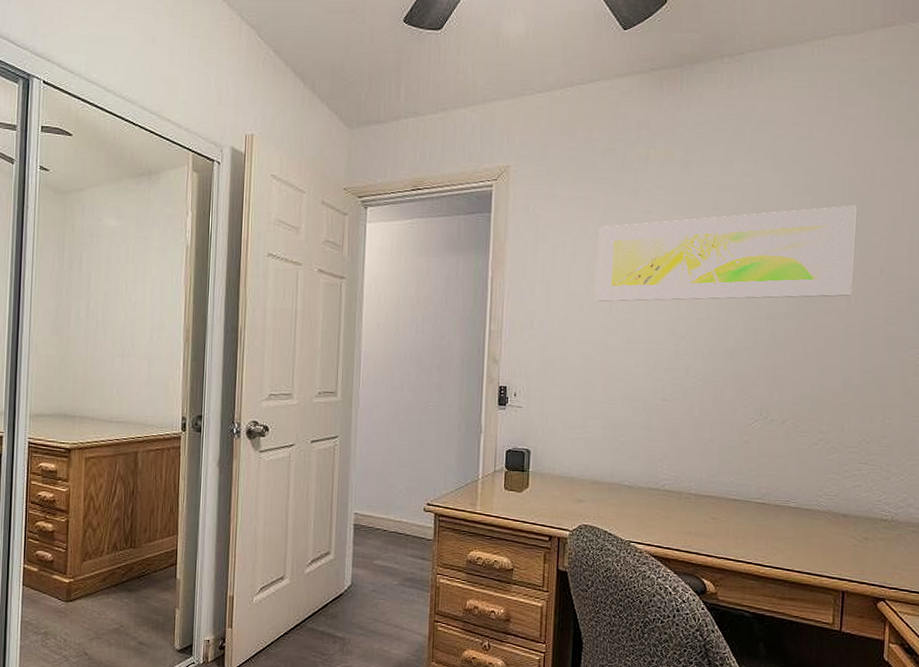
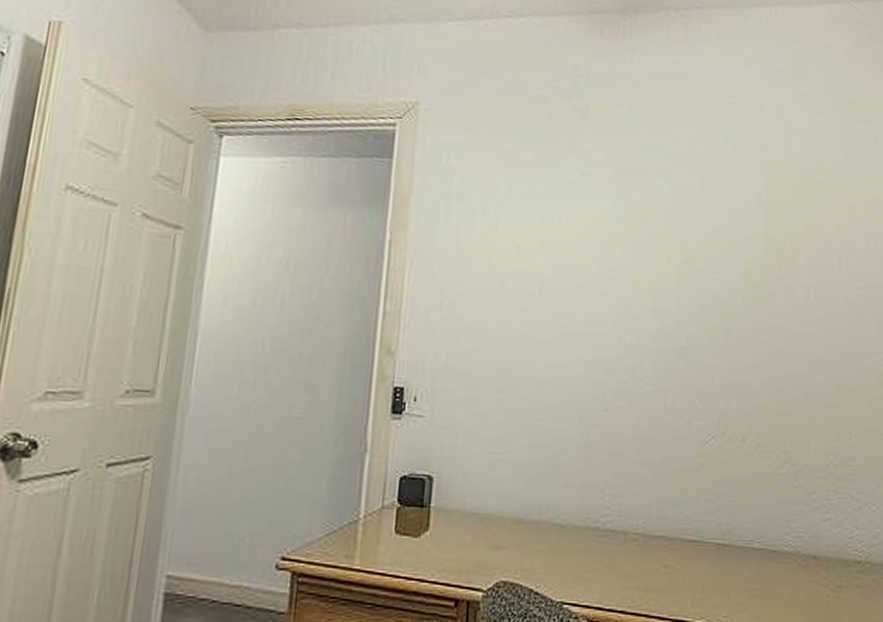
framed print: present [596,205,856,302] -> none [523,187,811,290]

